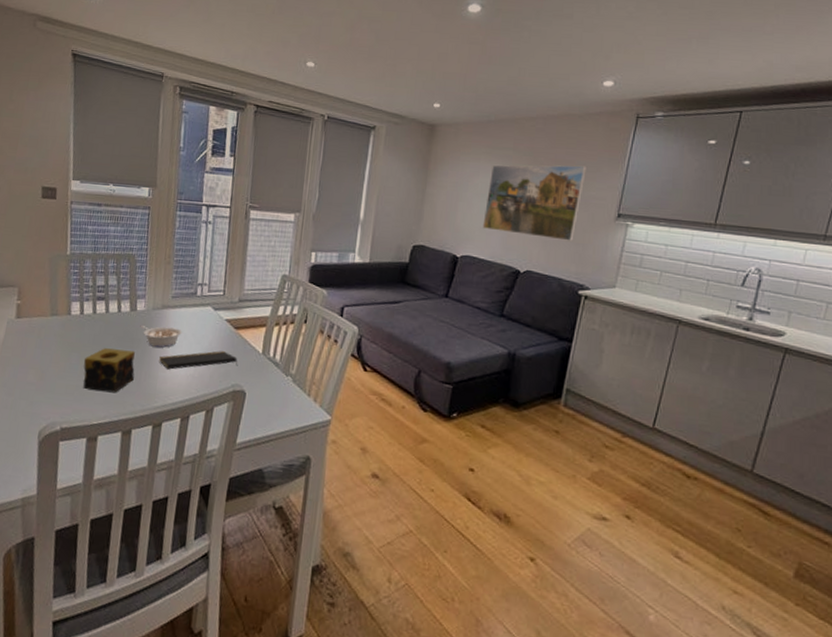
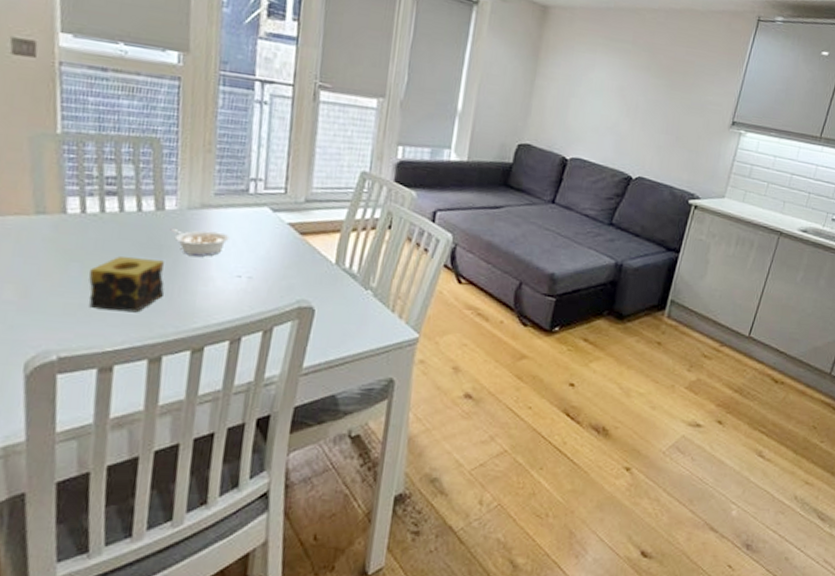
notepad: present [159,351,238,370] -> none [198,260,305,283]
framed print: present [482,165,586,241] -> none [595,59,705,148]

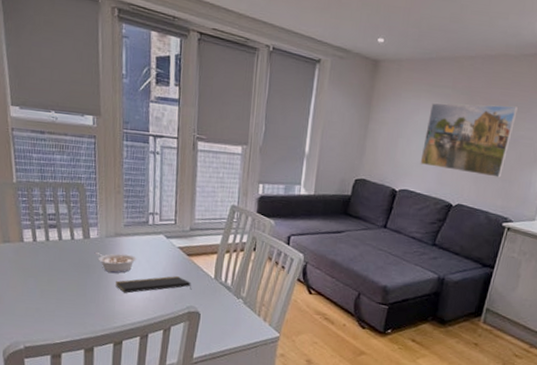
candle: present [88,256,165,313] -> none [41,273,93,315]
notepad: none [198,260,305,283] -> present [116,276,192,293]
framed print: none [595,59,705,148] -> present [420,103,518,178]

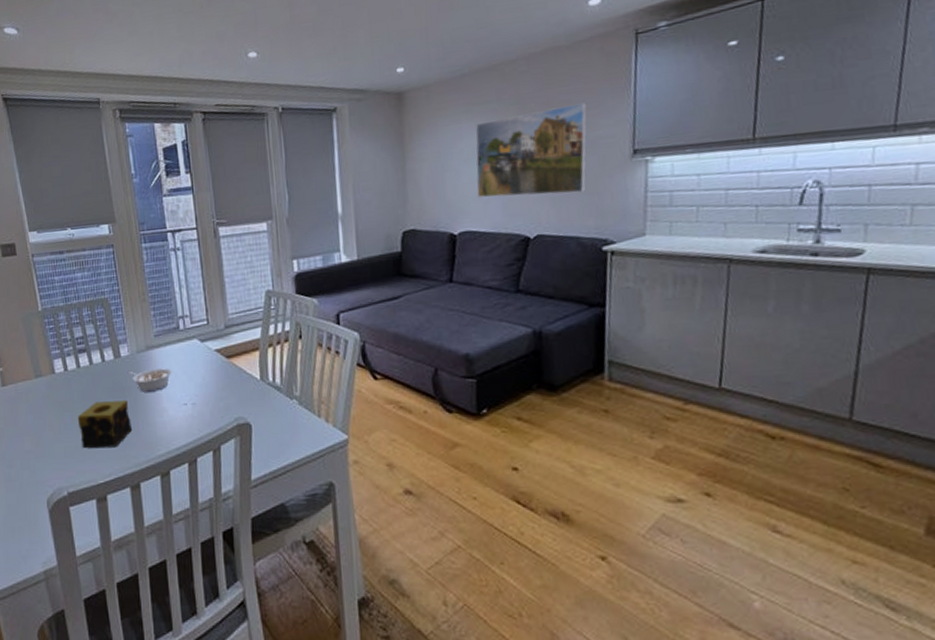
candle: none [41,273,93,315] -> present [77,400,132,449]
notepad: present [116,276,192,293] -> none [154,384,237,414]

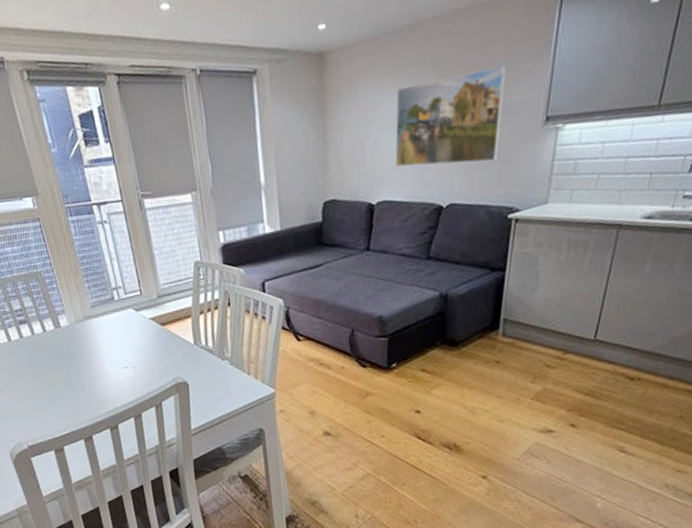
candle: present [77,400,132,449] -> none [27,366,79,409]
legume: present [127,368,172,392] -> none [69,336,111,358]

